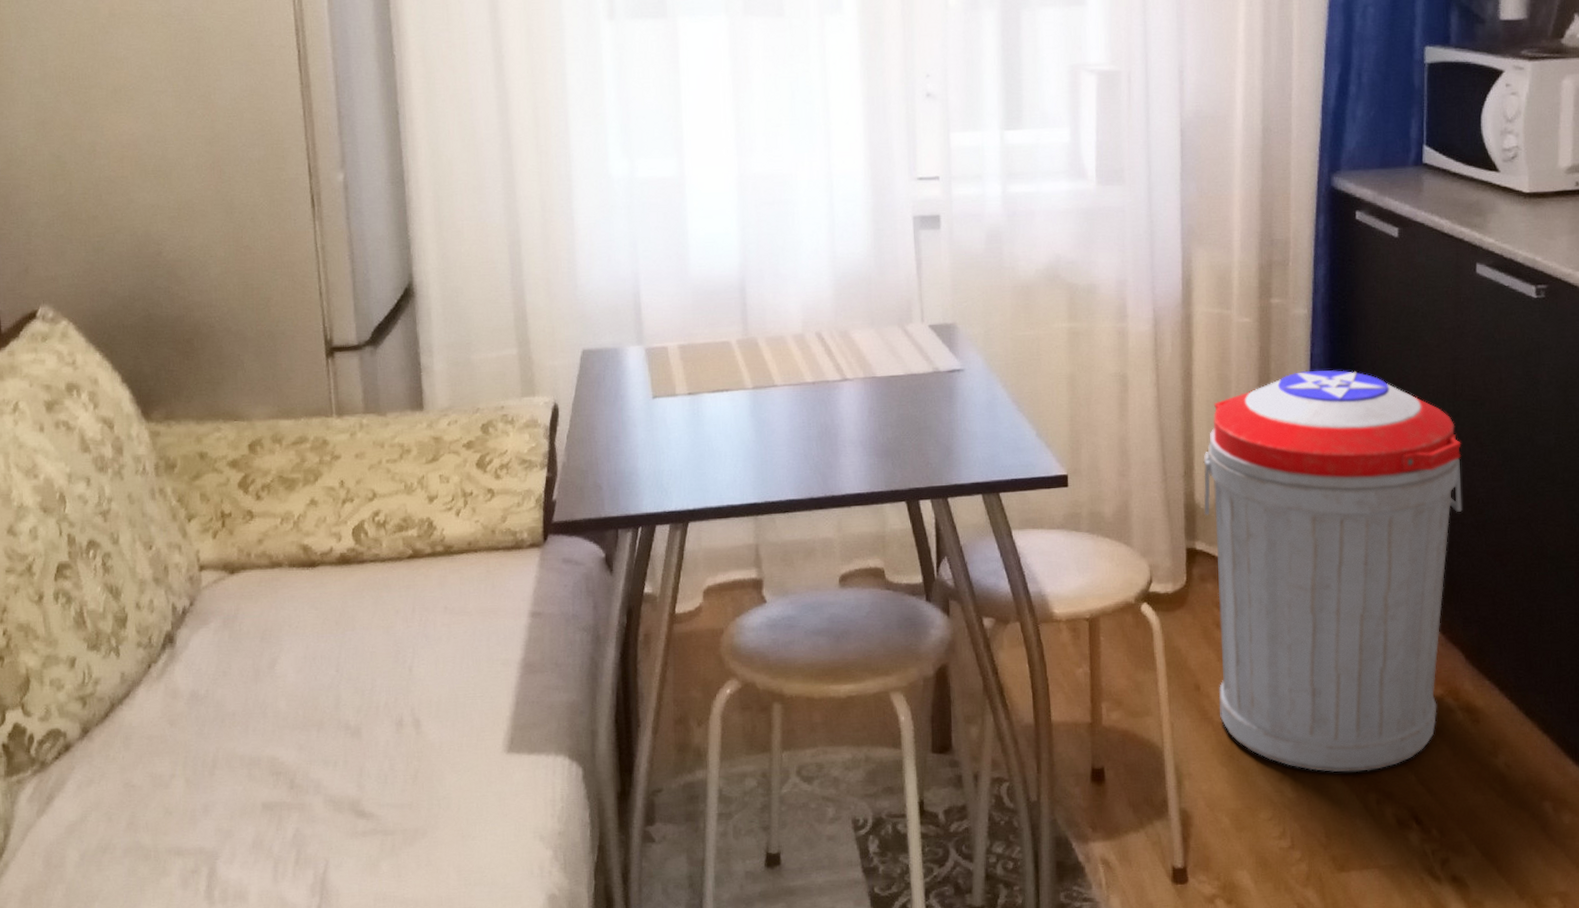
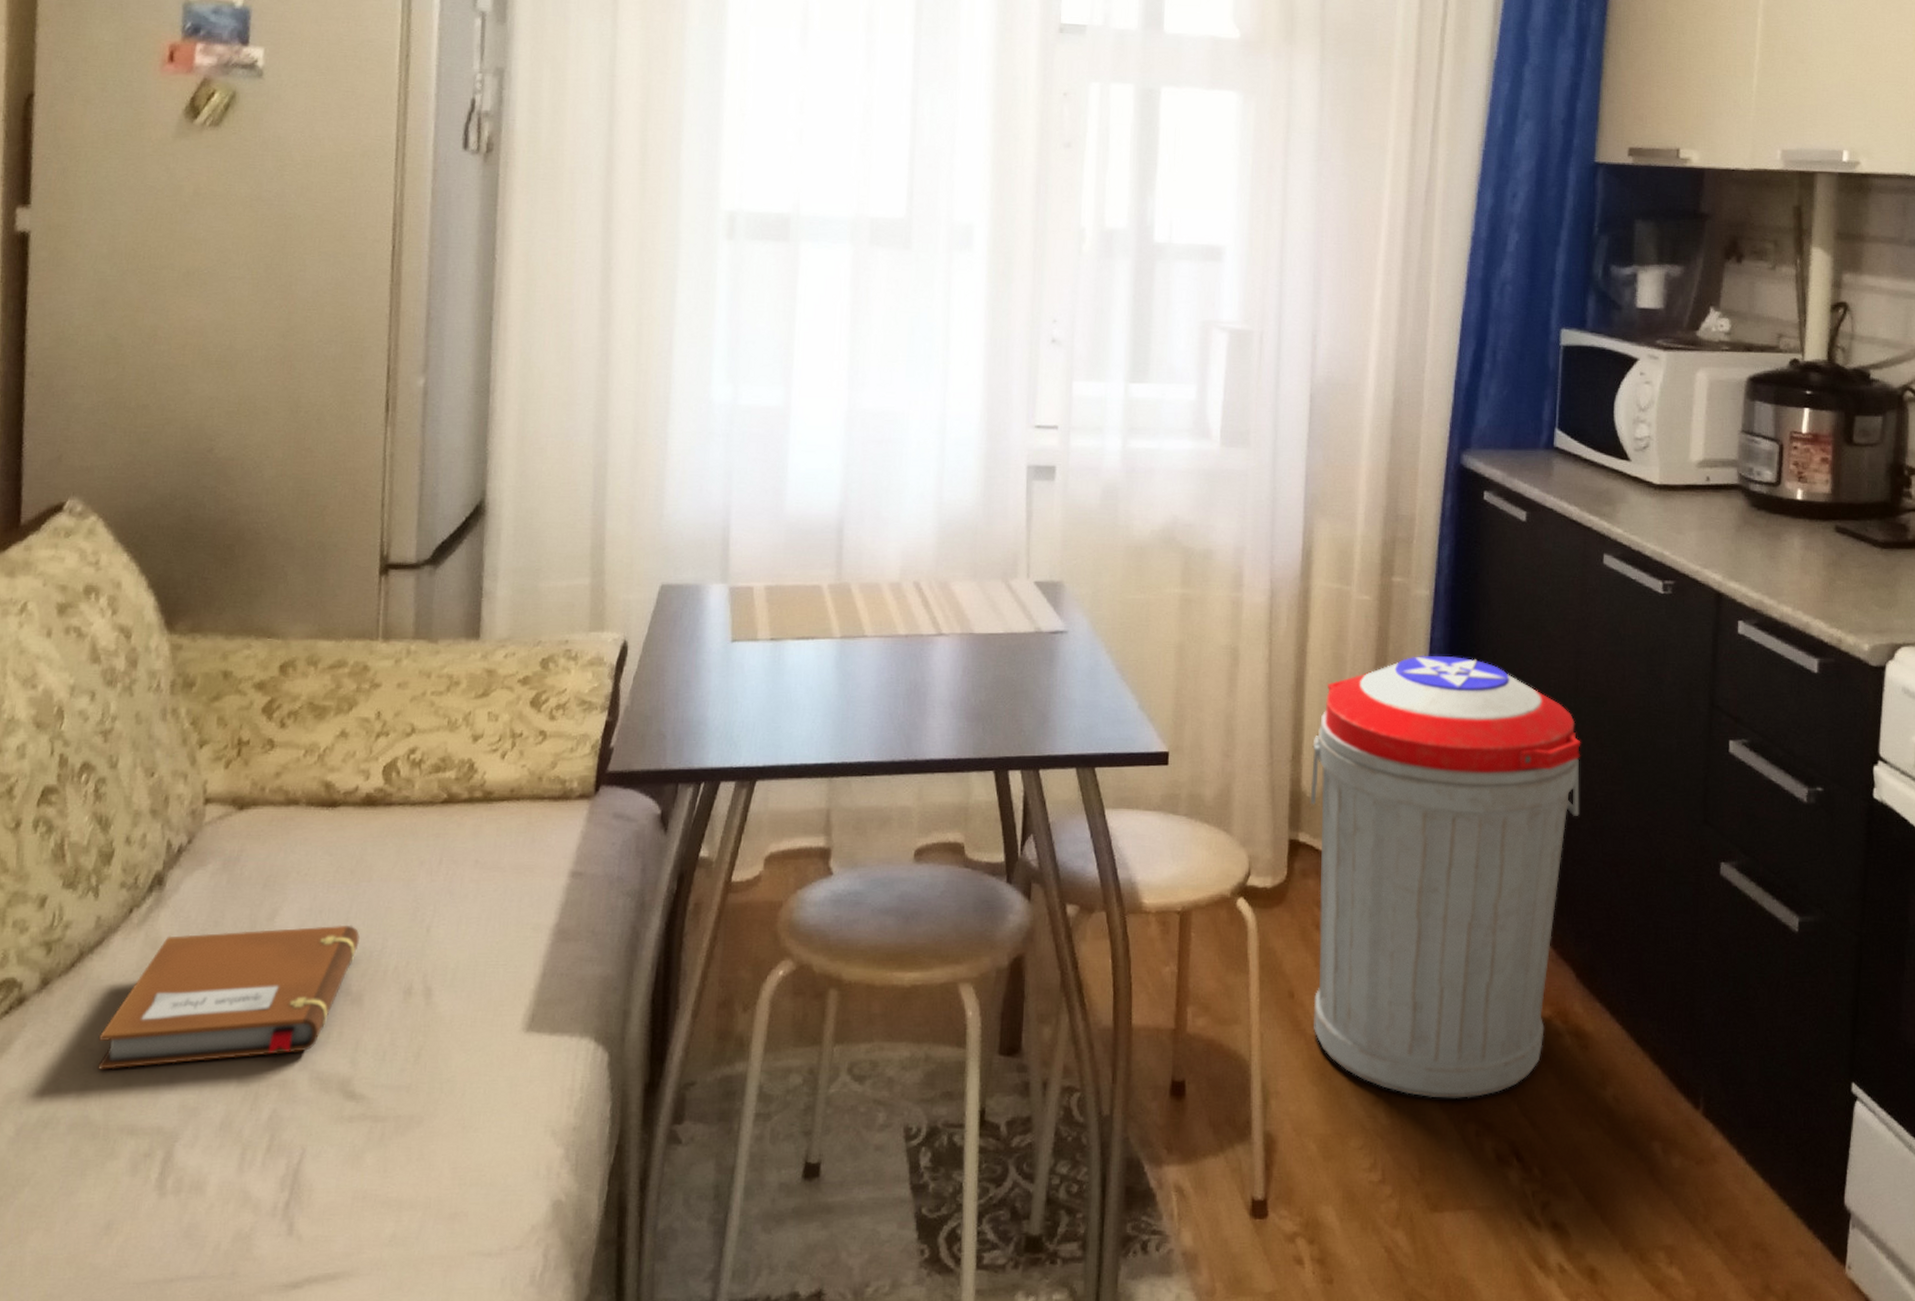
notebook: none [139,668,351,802] -> present [98,925,360,1070]

